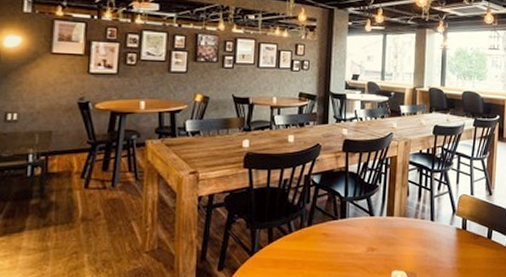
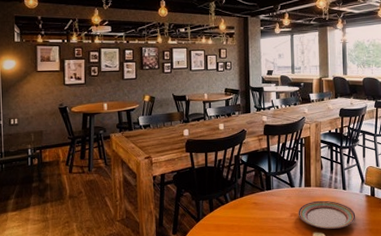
plate: none [376,233,444,267] -> present [298,200,356,229]

